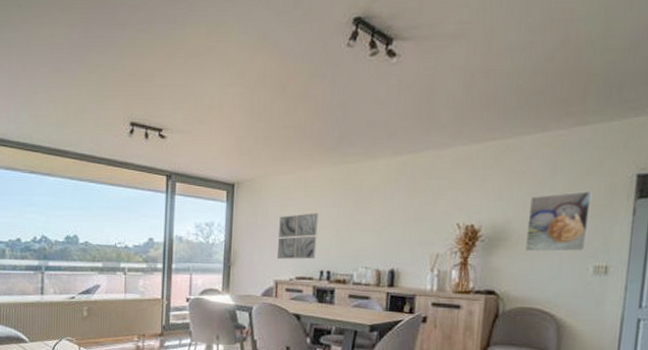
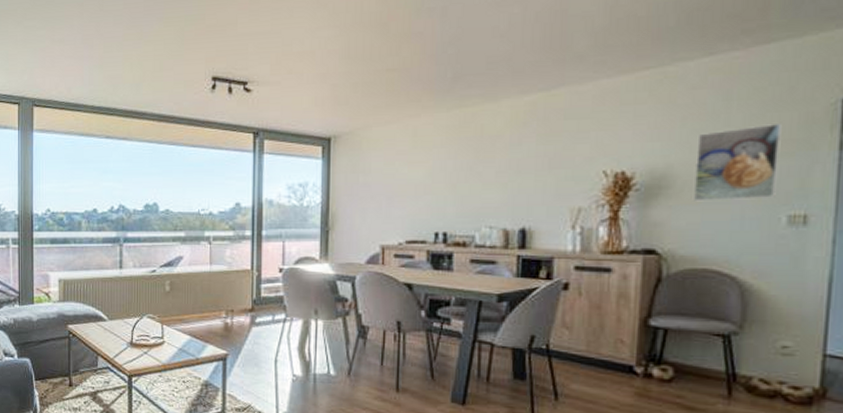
wall art: present [276,213,318,260] -> none [382,166,431,220]

